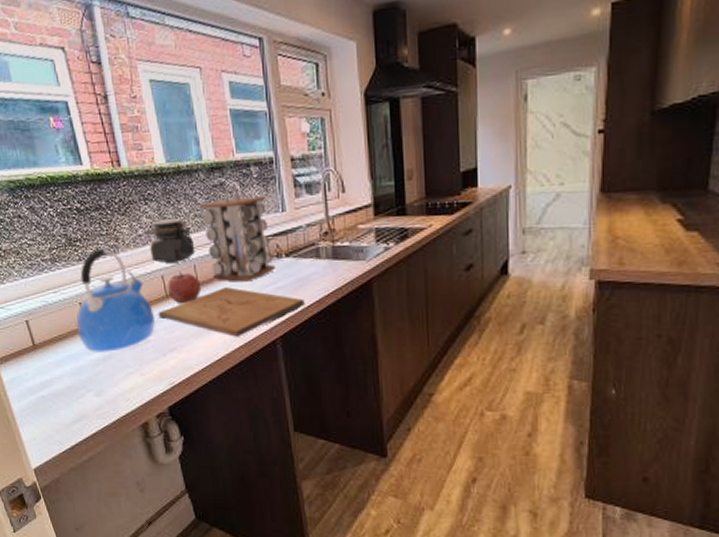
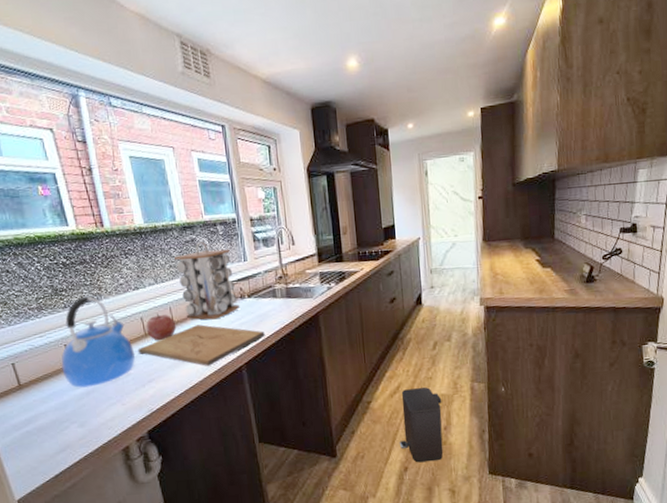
jar: present [147,217,196,263] -> none [127,268,171,307]
pedal bin: none [467,380,527,475] -> present [399,387,444,463]

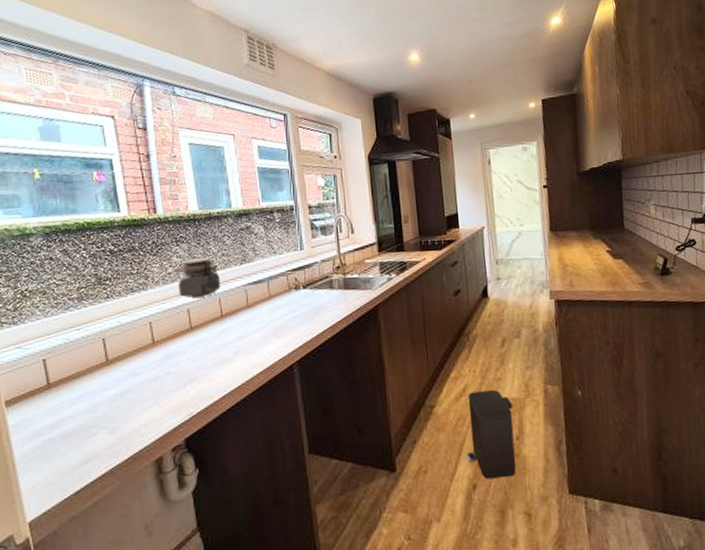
kettle: present [61,296,136,388] -> none [97,286,178,388]
jar: none [127,268,171,307] -> present [177,257,221,298]
cutting board: present [137,324,265,367] -> none [181,317,320,365]
fruit: present [145,313,177,341] -> none [192,305,225,336]
spice rack: present [174,241,241,320] -> none [228,228,295,313]

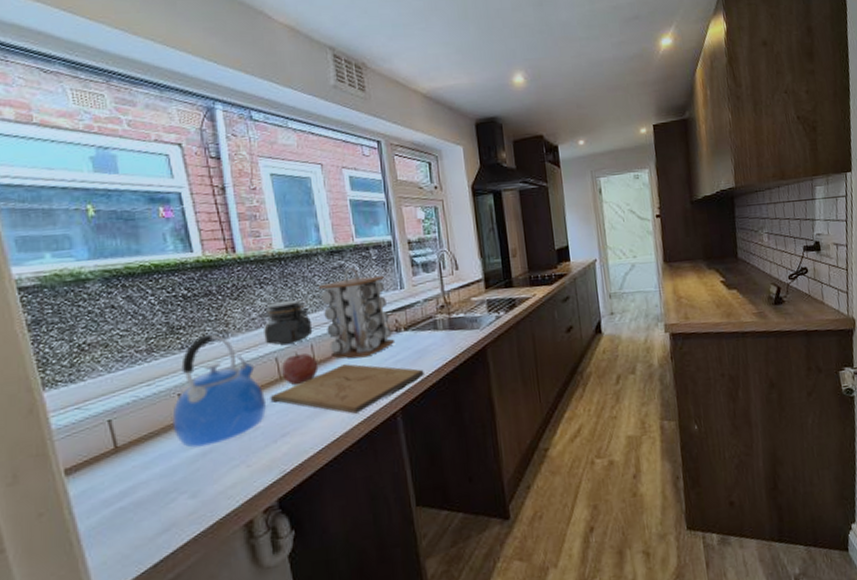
kettle: none [97,286,178,388] -> present [172,334,267,448]
cutting board: none [181,317,320,365] -> present [270,364,424,415]
fruit: none [192,305,225,336] -> present [281,352,319,386]
spice rack: none [228,228,295,313] -> present [319,267,396,359]
pedal bin: present [466,389,517,480] -> none [582,428,634,521]

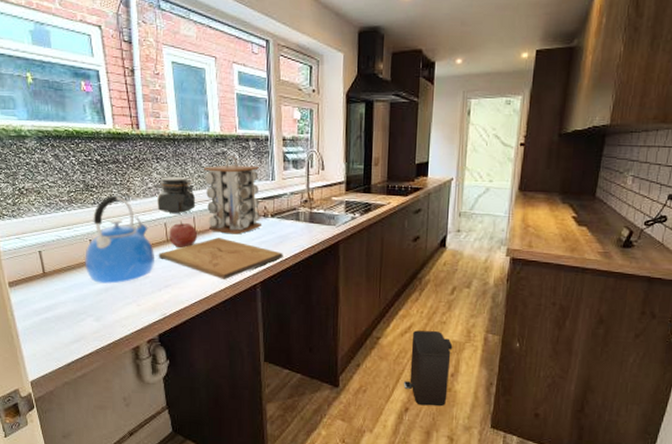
pedal bin: none [582,428,634,521] -> present [403,330,453,407]

